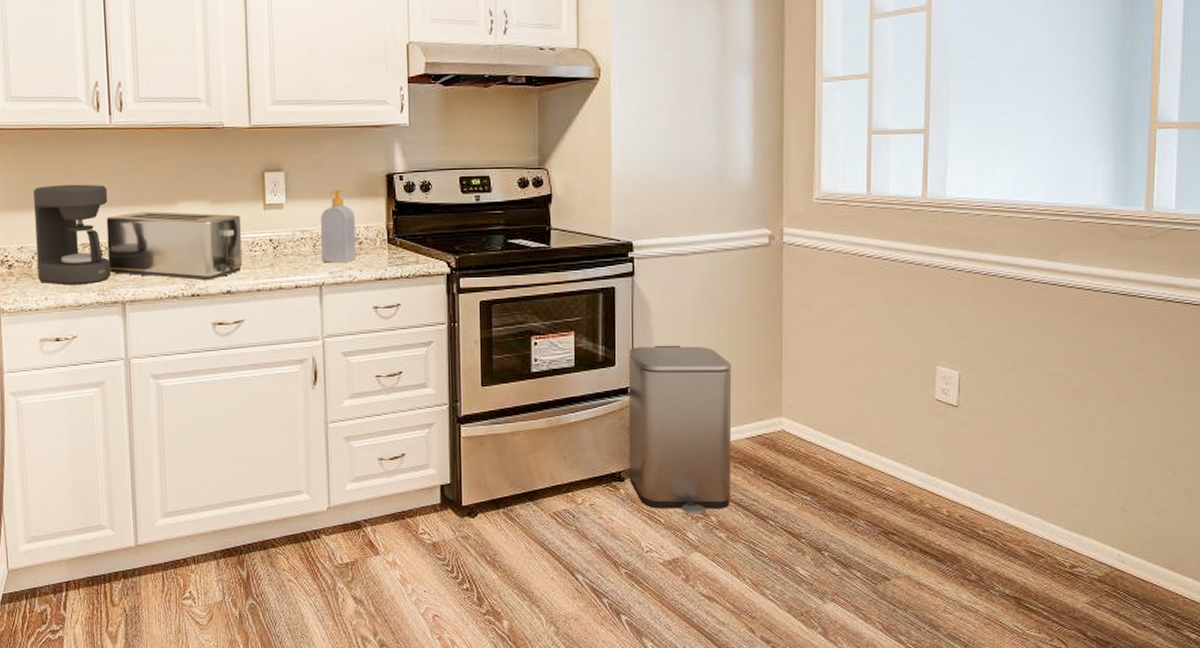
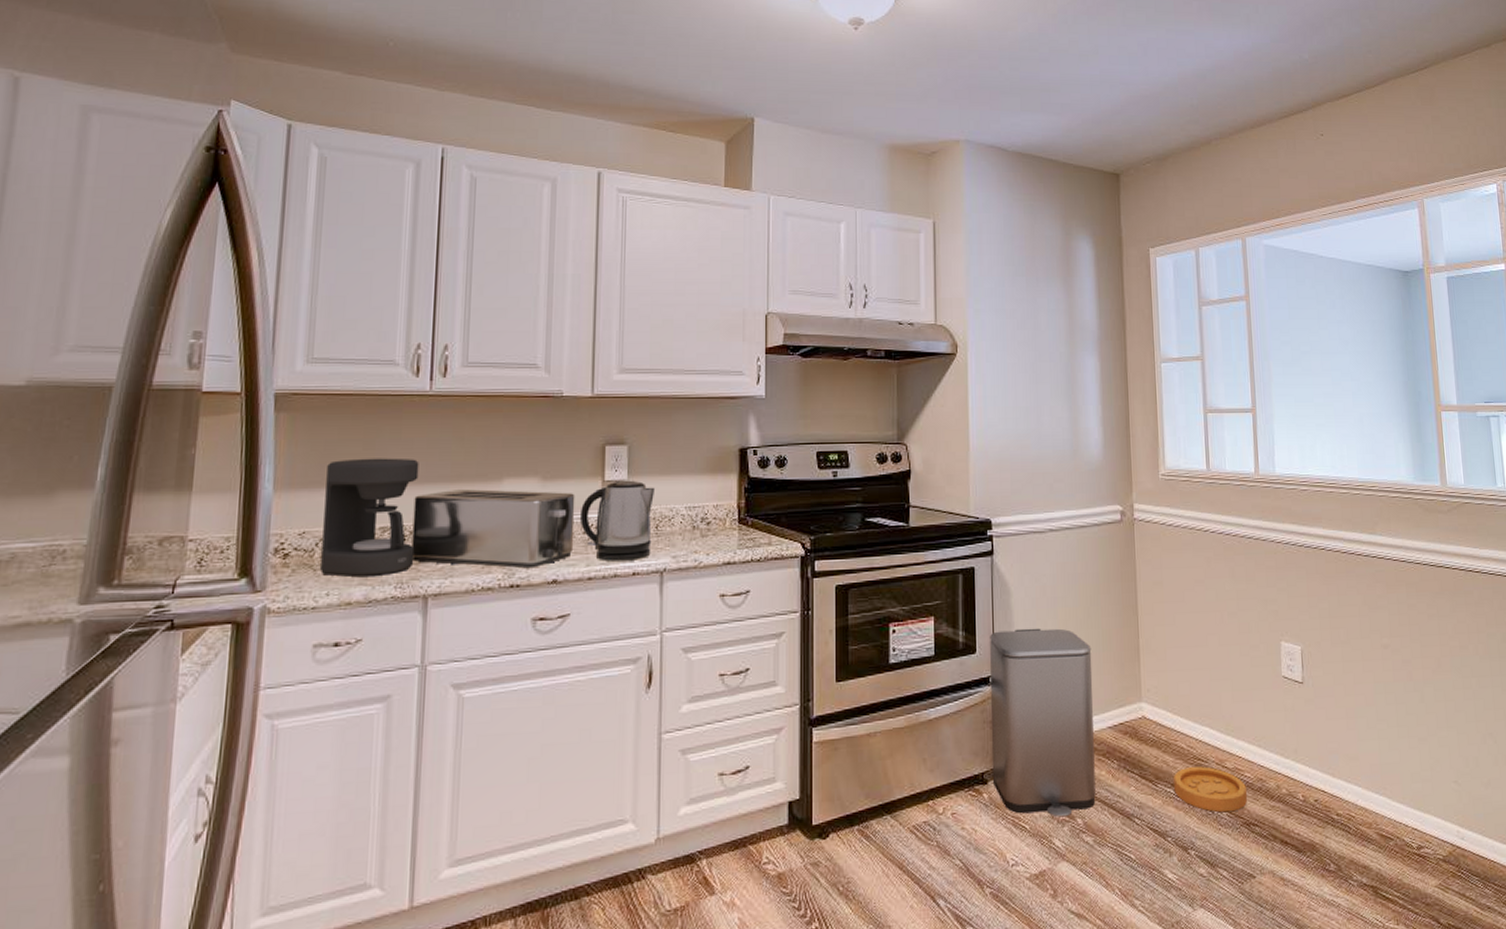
kettle: none [246,203,311,276] -> present [579,480,656,562]
soap bottle: present [320,189,356,264] -> none [664,464,705,547]
pet bowl: none [811,479,887,521] -> present [1174,766,1247,813]

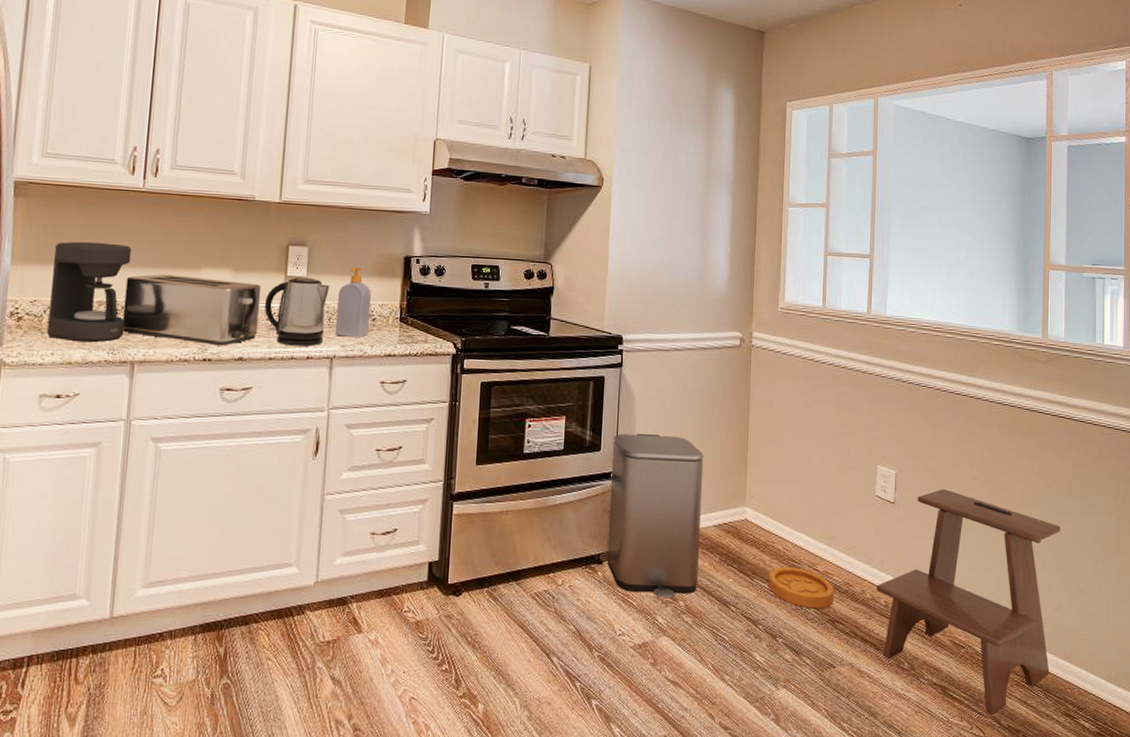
soap bottle: none [664,464,705,547] -> present [335,266,372,339]
step stool: none [1291,662,1486,913] -> present [876,489,1061,715]

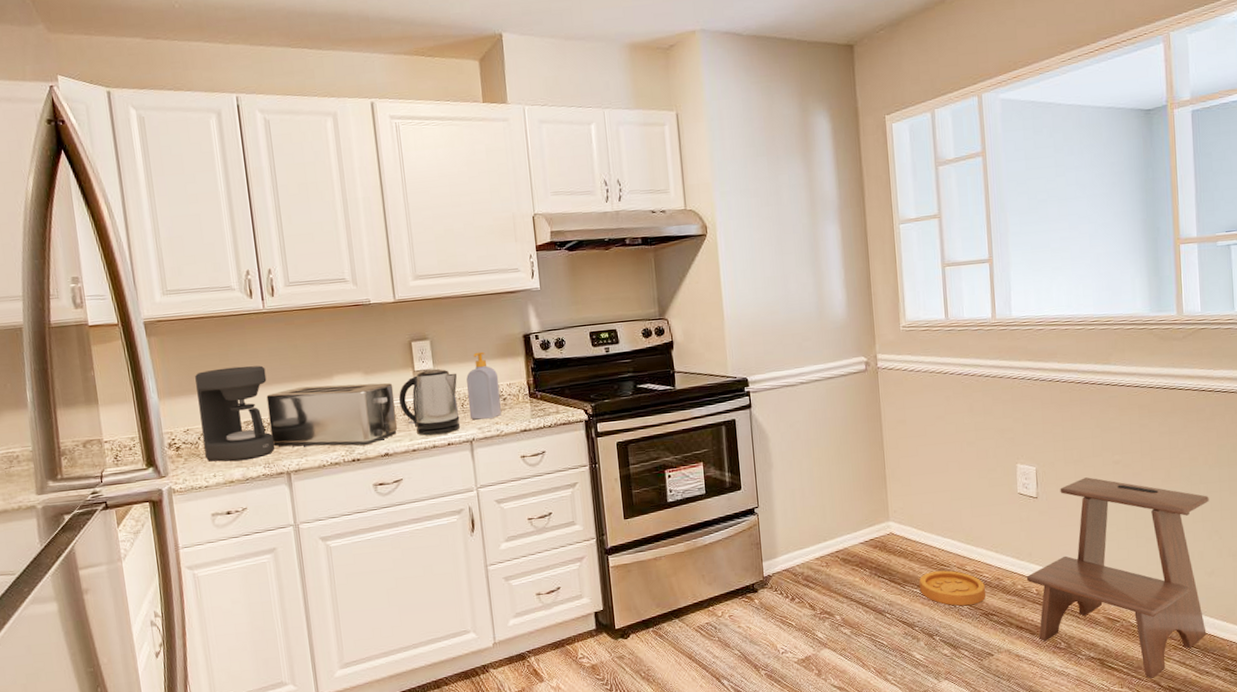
pedal bin: present [607,433,704,599] -> none [752,465,851,616]

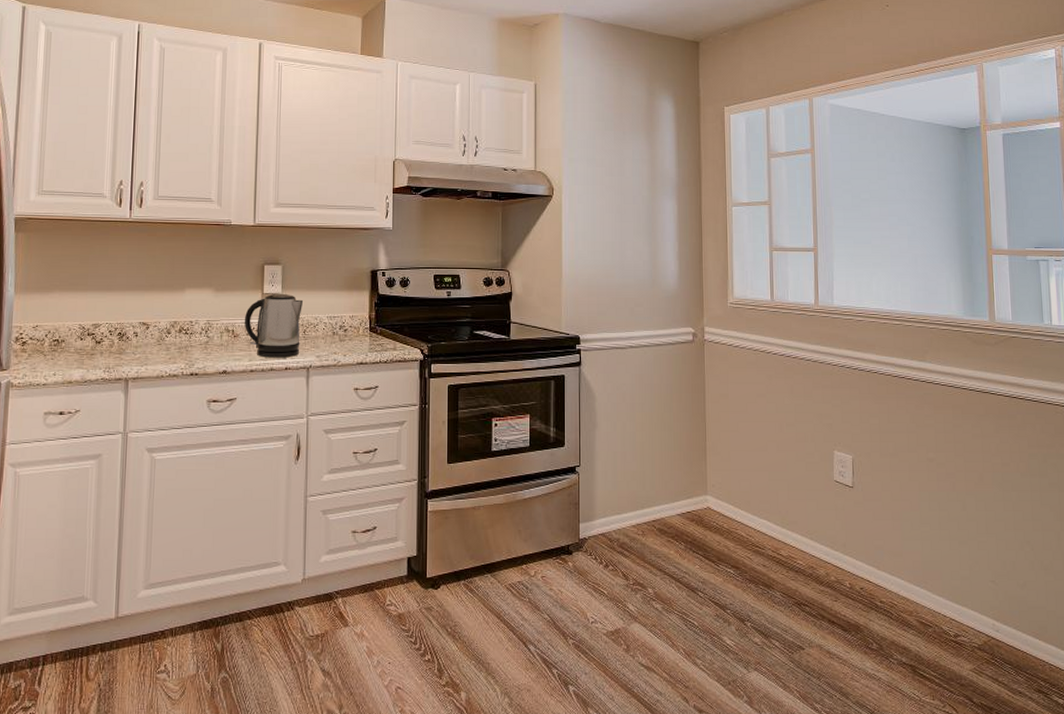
coffee maker: present [195,365,275,462] -> none [49,270,122,361]
toaster: present [266,382,398,447] -> none [116,296,241,361]
soap bottle: present [466,351,501,420] -> none [310,282,343,349]
pet bowl: present [919,570,986,606] -> none [734,553,799,593]
step stool: present [1026,477,1209,678] -> none [840,472,1021,693]

